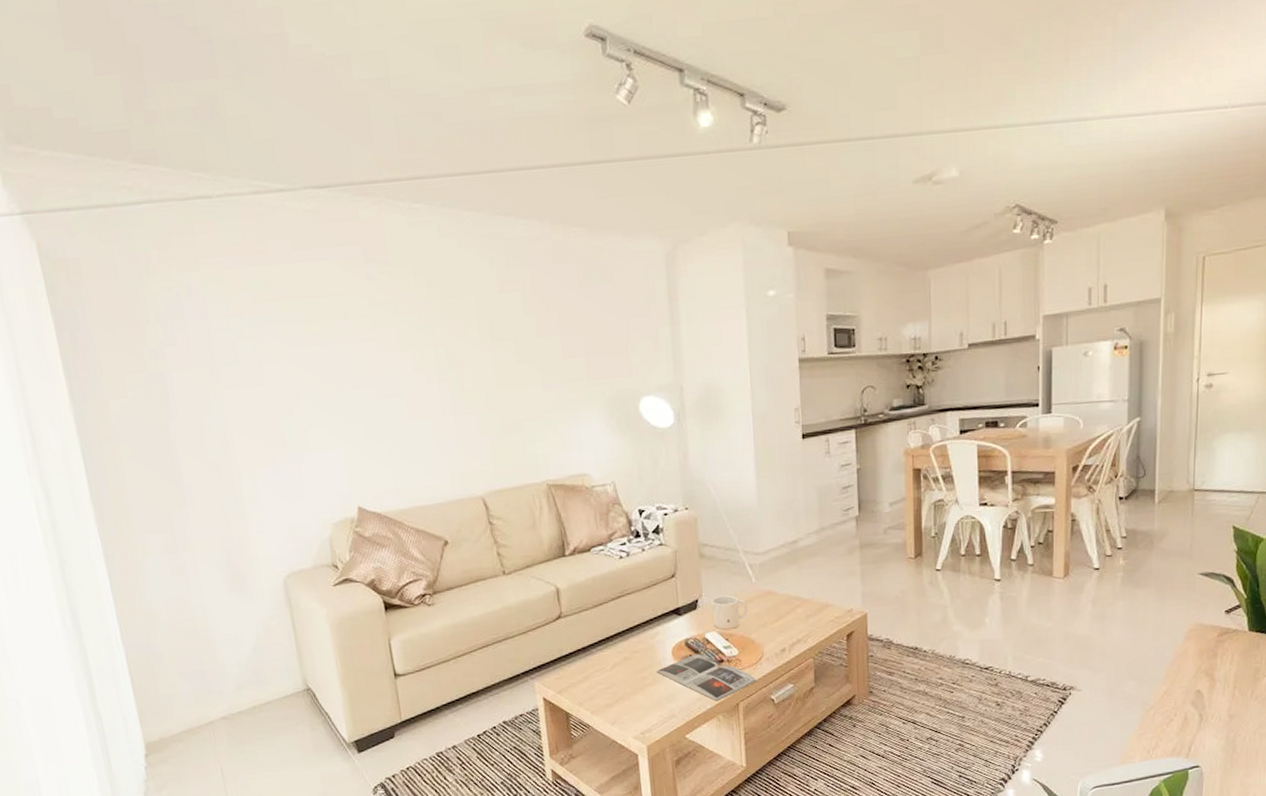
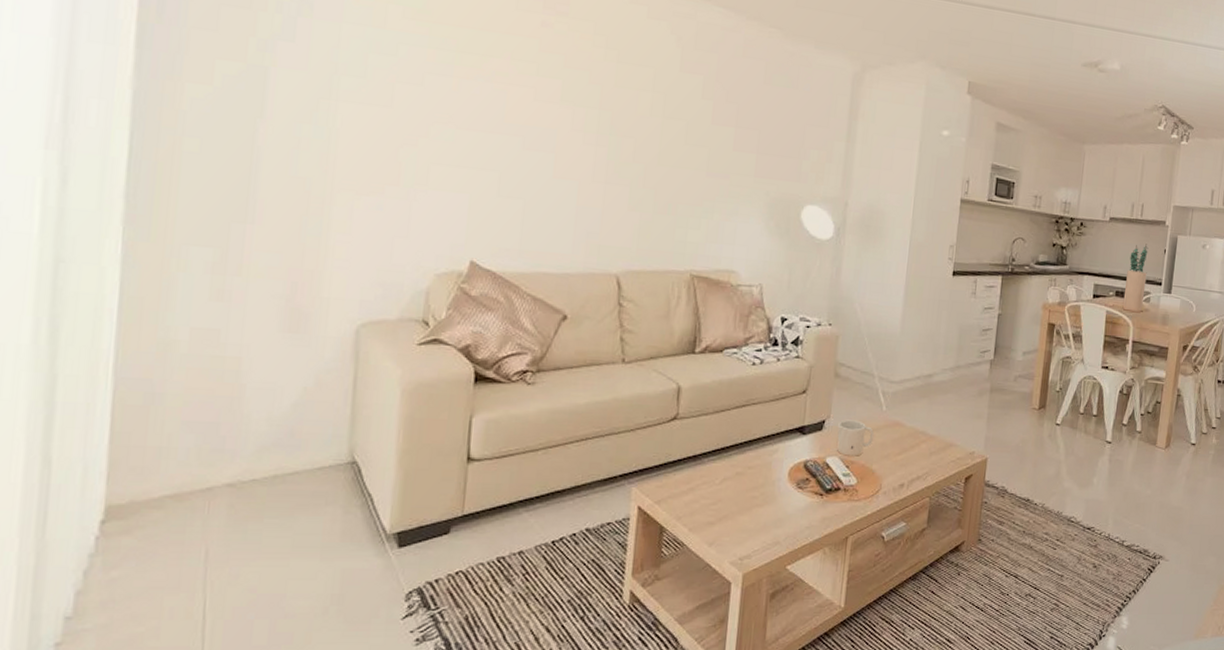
magazine: present [657,653,757,702] -> none [769,477,871,532]
vase: none [995,364,1020,442] -> present [1122,244,1149,313]

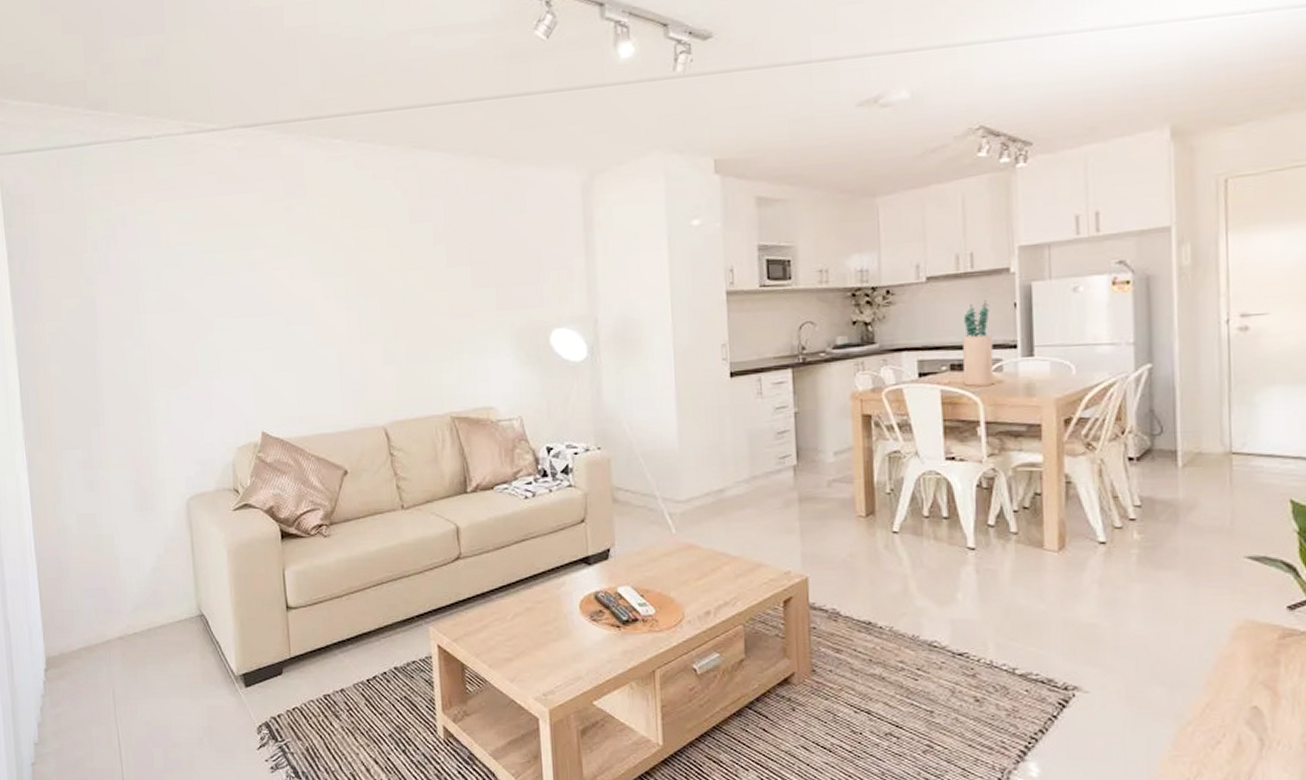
mug: present [836,419,875,456] -> none [623,546,668,585]

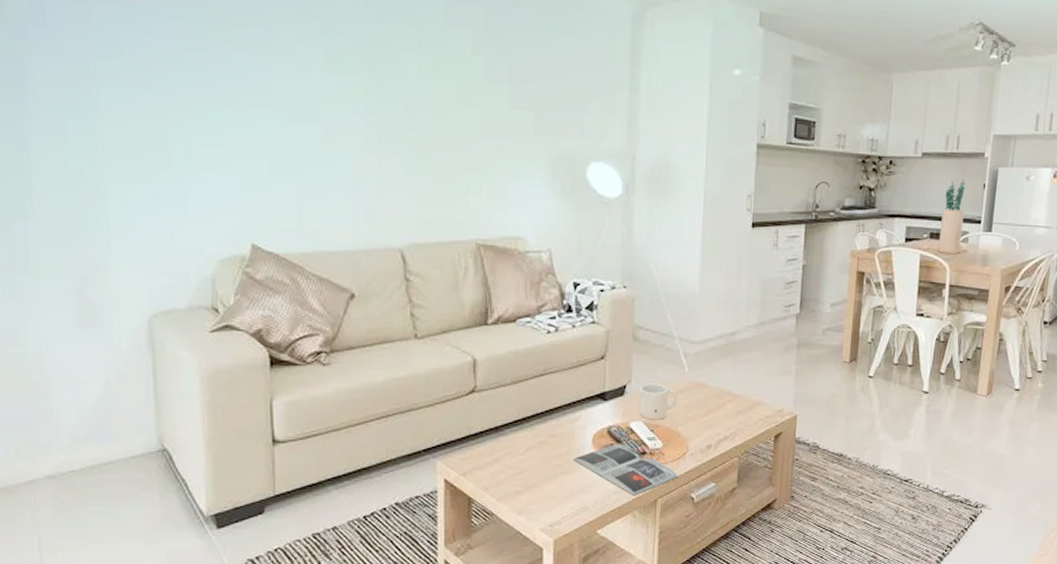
magazine: none [562,609,677,666] -> present [574,443,679,496]
mug: none [623,546,668,585] -> present [639,383,678,420]

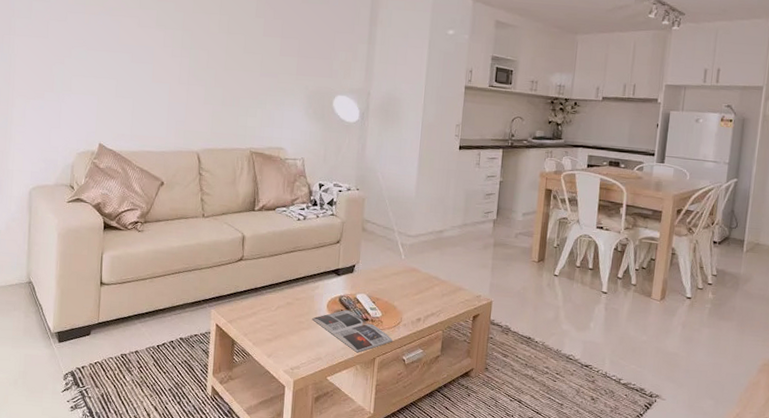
mug: present [639,383,678,420] -> none [364,265,395,295]
vase: present [938,179,966,255] -> none [616,119,641,181]

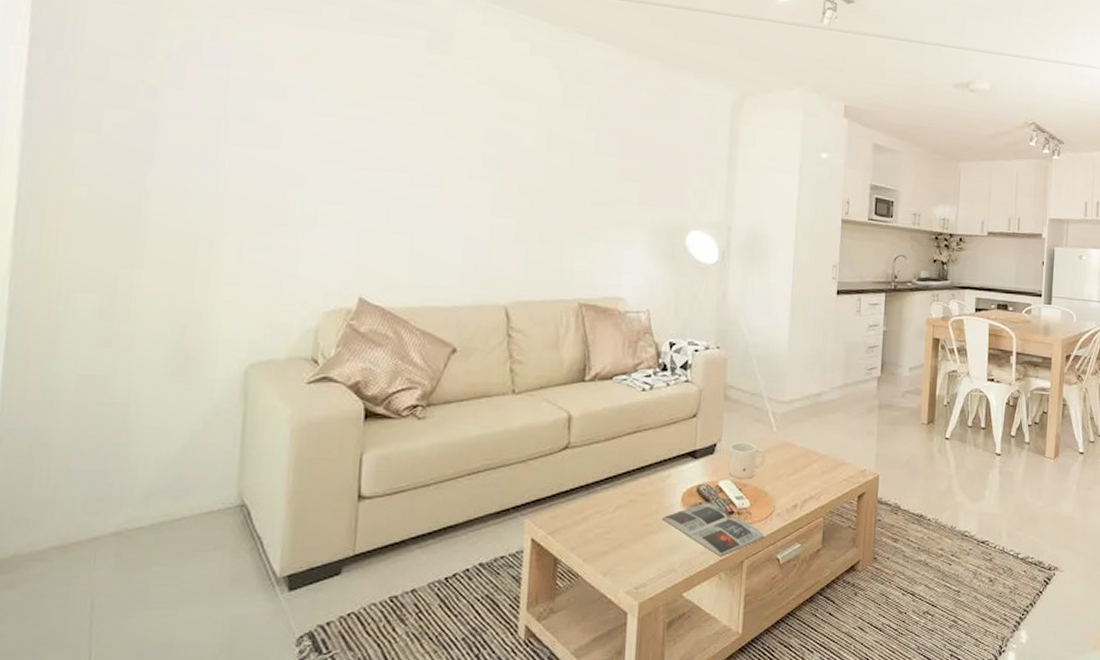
mug: none [364,265,395,295] -> present [728,442,766,479]

